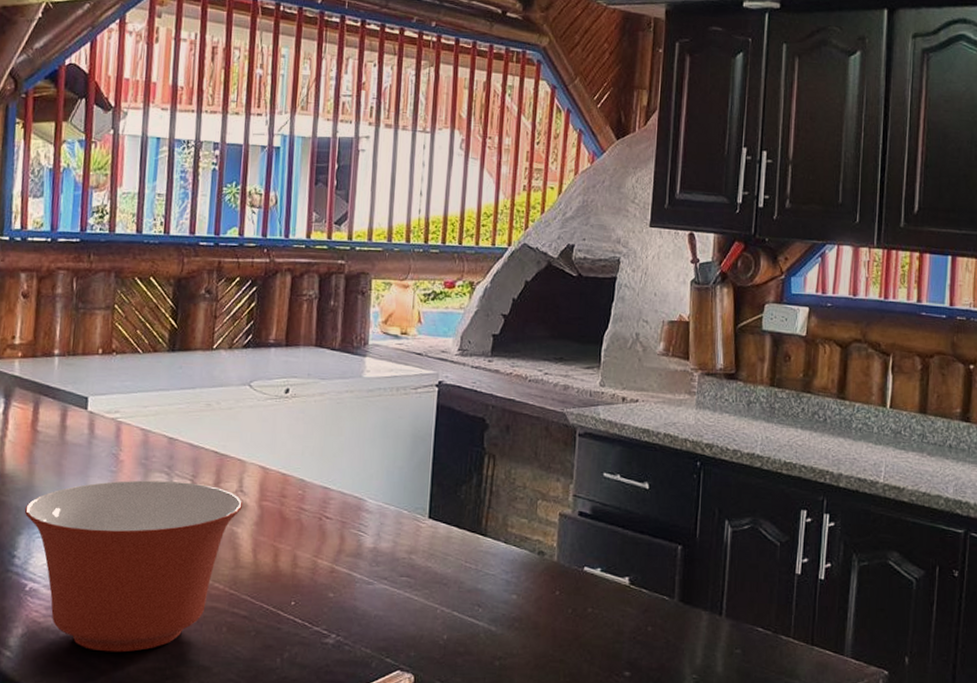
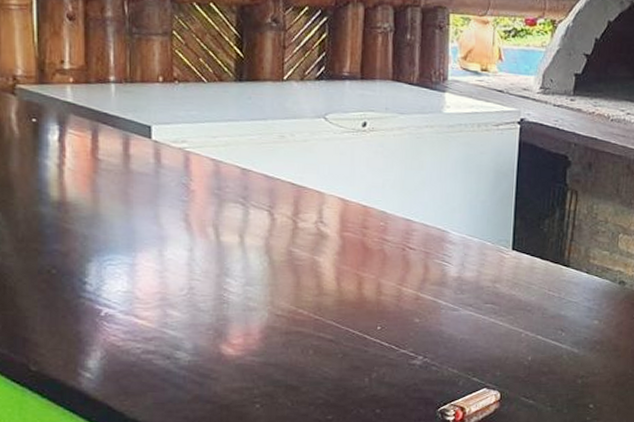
mixing bowl: present [24,480,242,653] -> none [92,210,323,374]

